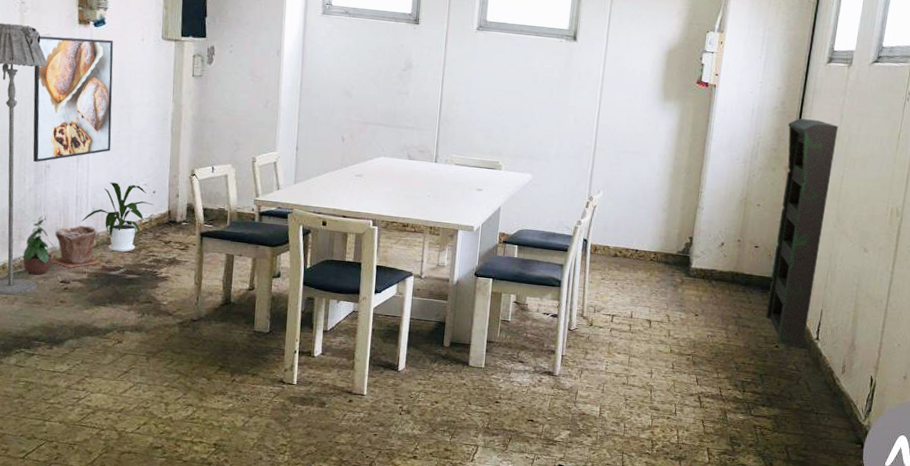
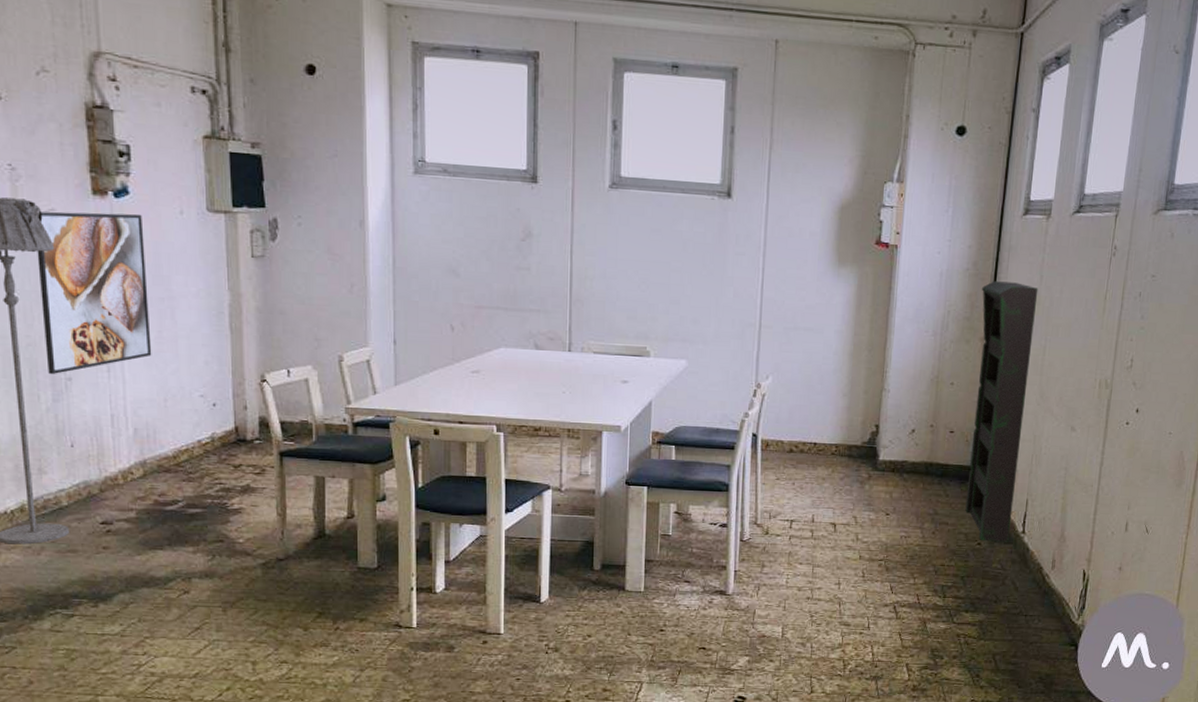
potted plant: present [22,216,58,275] -> none [46,442,93,517]
plant pot: present [51,225,101,268] -> none [85,450,152,505]
house plant: present [81,182,154,252] -> none [120,395,216,482]

